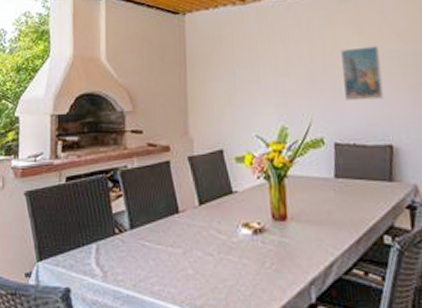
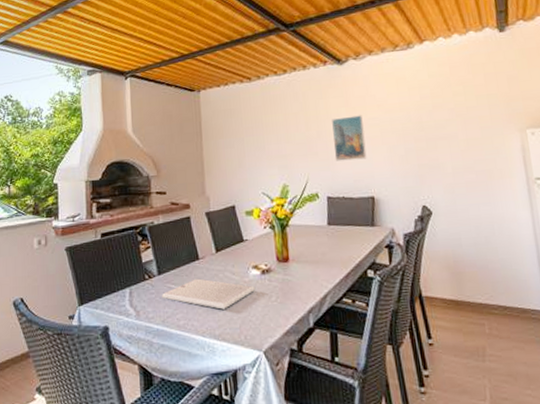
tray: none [133,236,245,275] -> present [161,278,255,310]

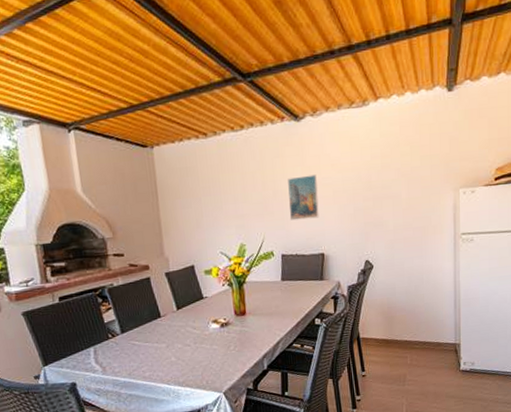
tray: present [161,278,255,310] -> none [126,334,215,360]

